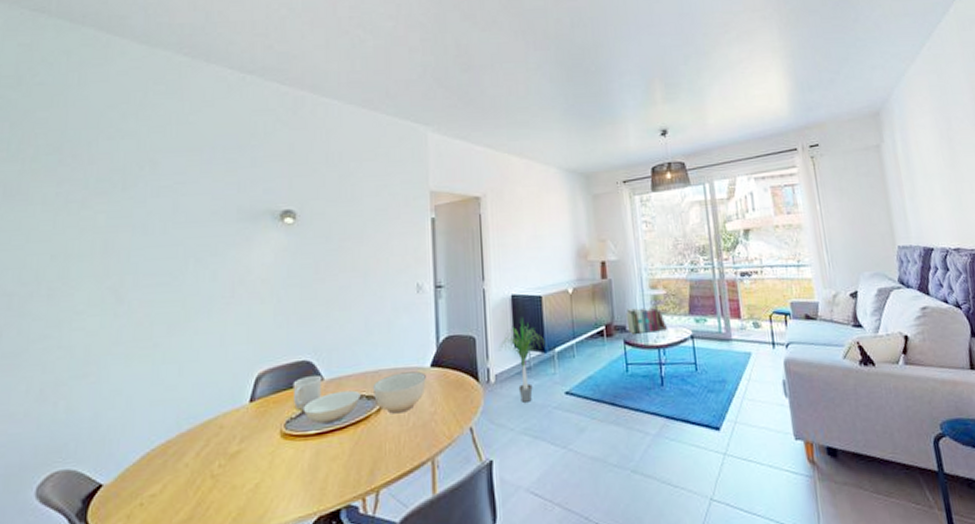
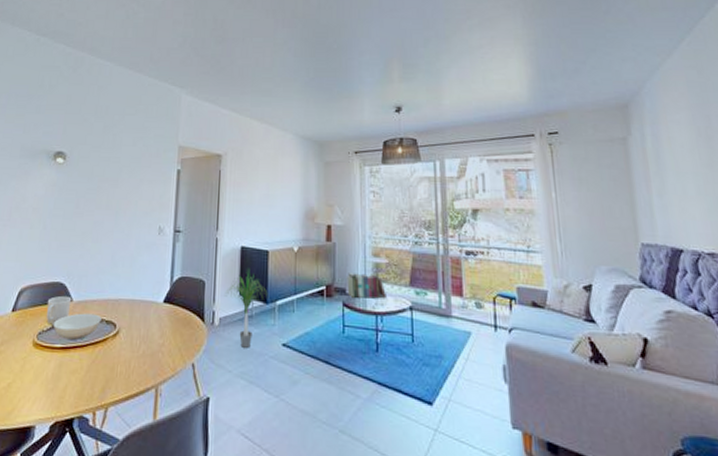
bowl: present [372,371,426,414] -> none [112,304,158,341]

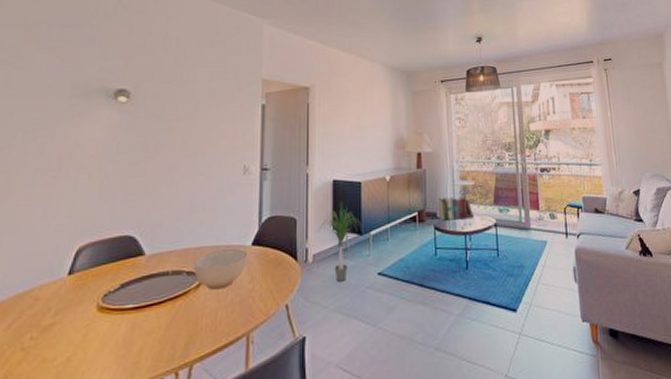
mug: present [46,295,72,325] -> none [112,249,144,284]
bowl: present [52,313,102,340] -> none [121,266,181,298]
bowl: none [112,304,158,341] -> present [193,249,246,290]

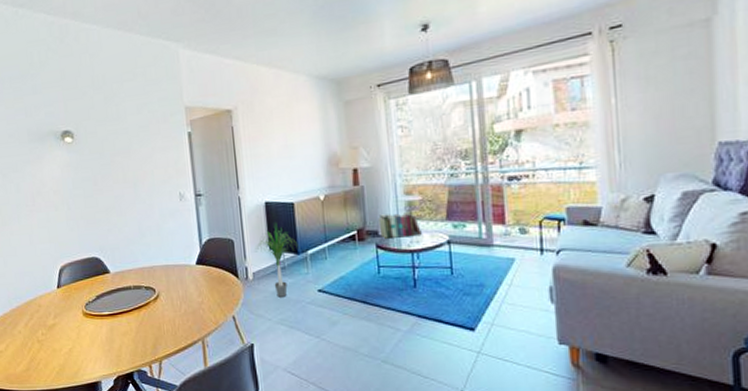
bowl: present [193,249,246,290] -> none [149,268,193,302]

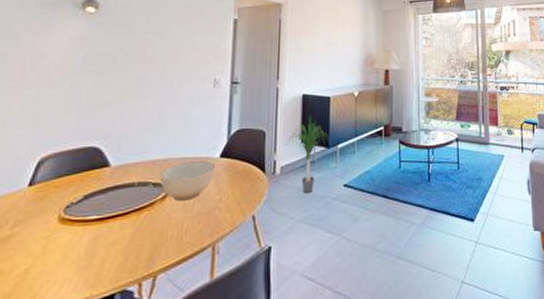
bowl: none [149,268,193,302] -> present [159,161,214,201]
books: present [378,212,422,239] -> none [403,112,437,135]

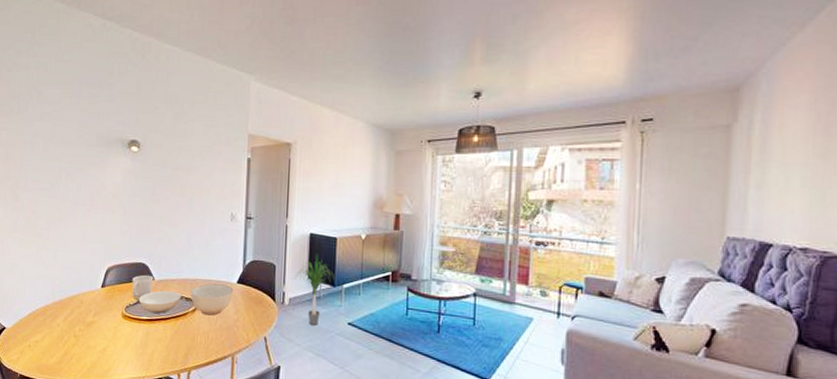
mug: none [75,161,110,195] -> present [131,274,154,300]
bowl: none [85,177,147,209] -> present [138,290,181,314]

